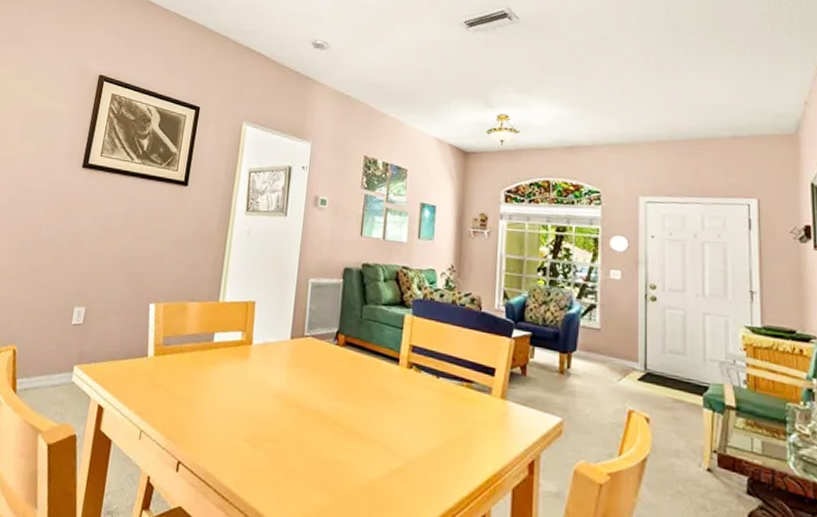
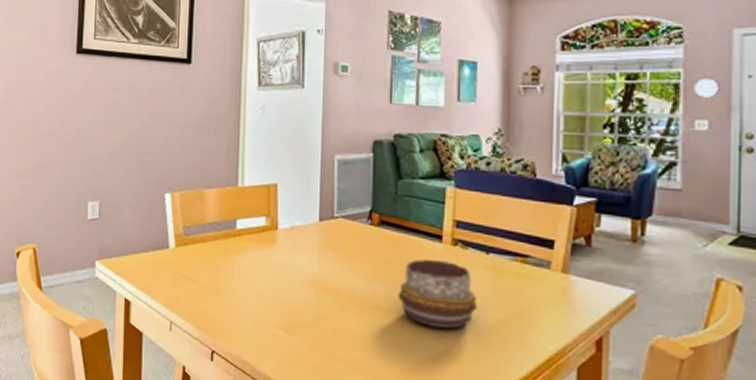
decorative bowl: none [356,379,427,448] -> present [398,259,477,329]

